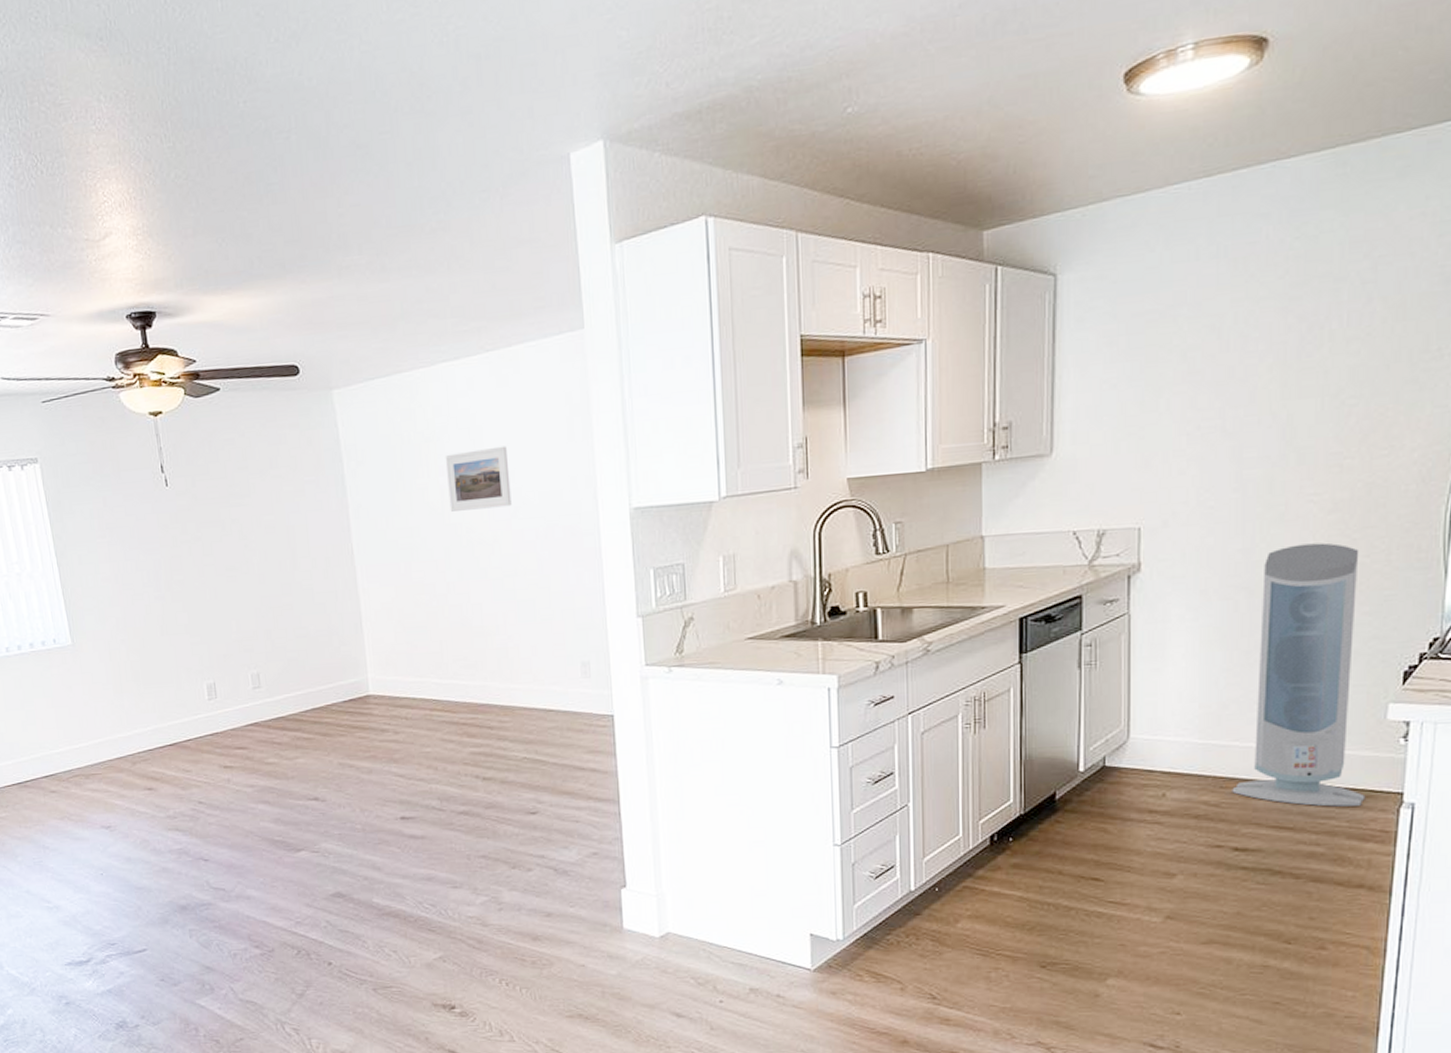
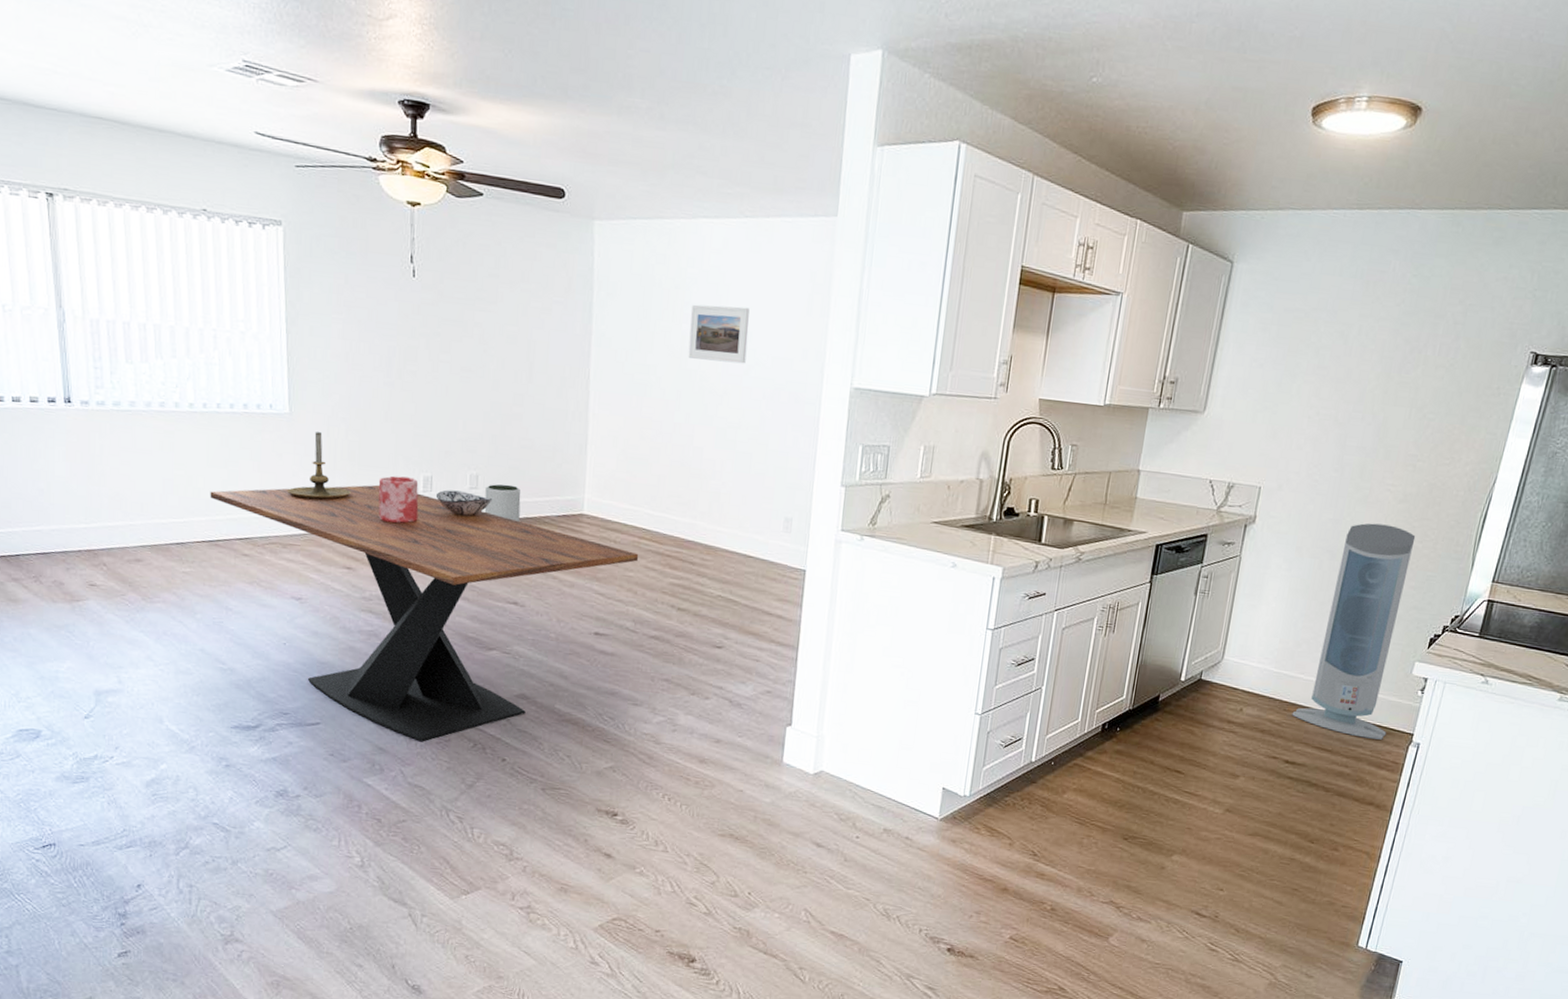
dining table: none [12,700,434,956] -> present [210,484,639,742]
candle holder: none [81,658,141,726] -> present [286,432,351,500]
vase: none [164,687,208,737] -> present [378,475,419,524]
decorative bowl: none [221,692,277,719] -> present [435,489,493,517]
plant pot: none [268,677,307,715] -> present [484,484,521,523]

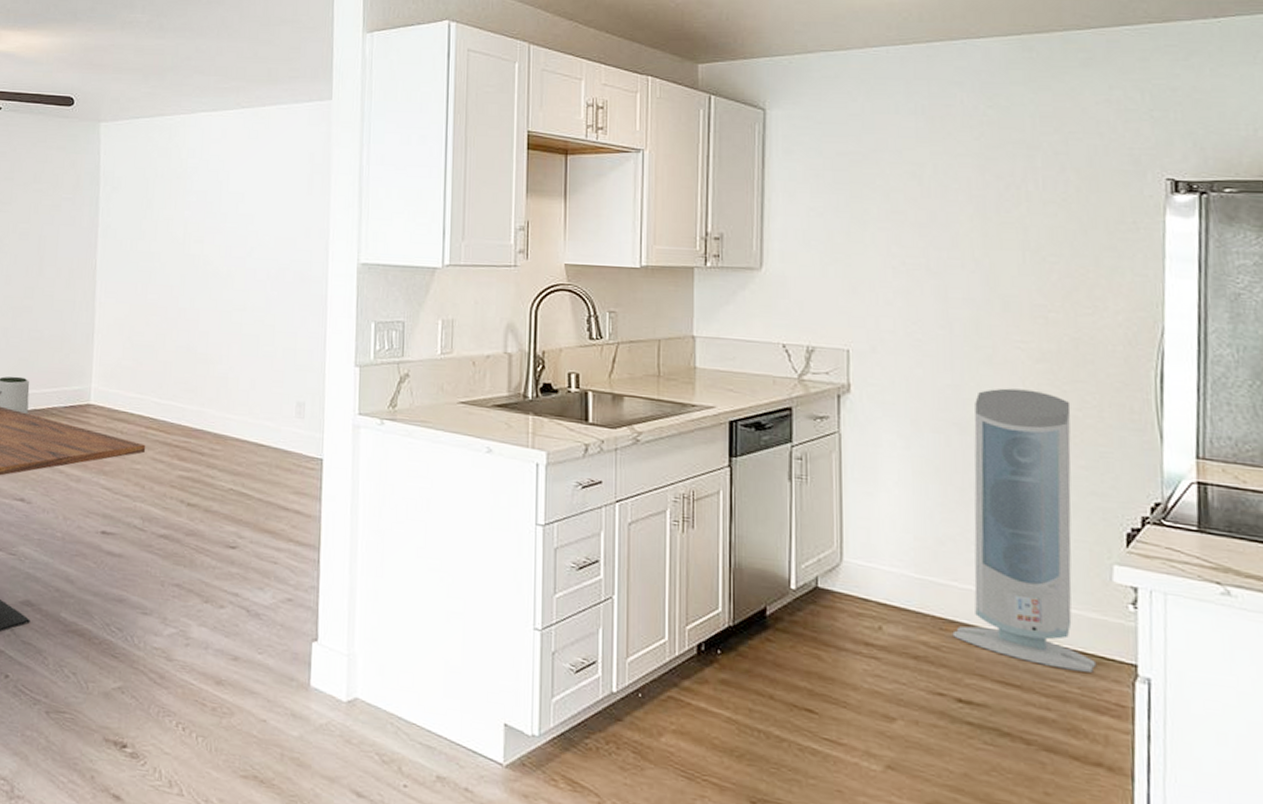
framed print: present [688,304,750,364] -> none [191,191,250,246]

